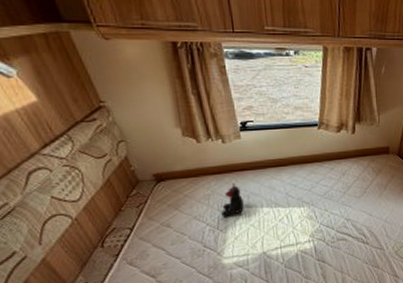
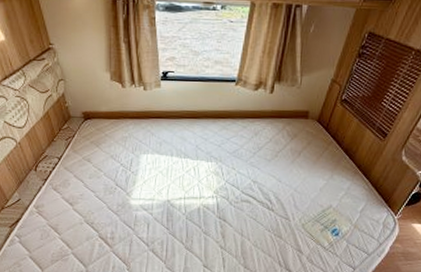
teddy bear: present [221,183,244,217] -> none [135,129,156,160]

